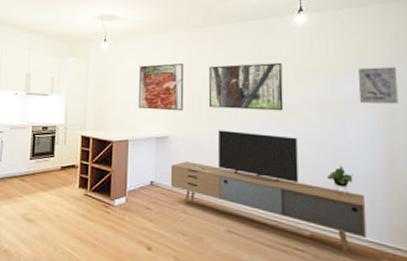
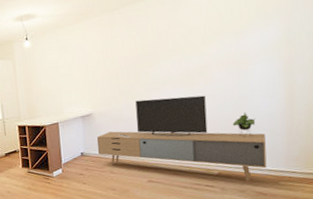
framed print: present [139,62,184,112] -> none [60,47,103,94]
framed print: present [208,62,284,111] -> none [123,30,193,83]
wall art: present [358,66,399,104] -> none [261,14,299,54]

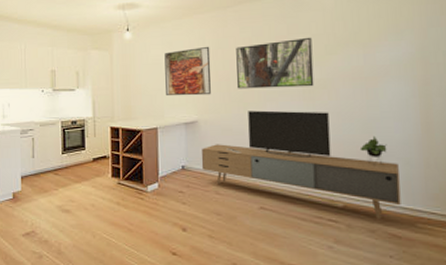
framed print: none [60,47,103,94] -> present [164,46,211,96]
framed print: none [123,30,193,83] -> present [236,37,314,89]

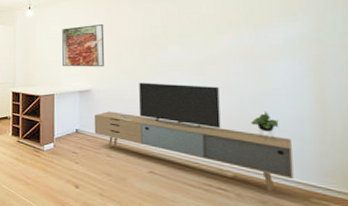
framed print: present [236,37,314,89] -> none [128,17,205,63]

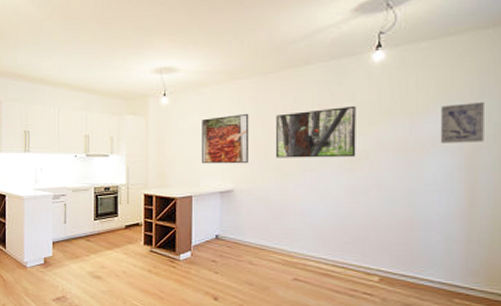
media console: present [94,82,294,191] -> none [235,181,439,294]
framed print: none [128,17,205,63] -> present [275,105,356,158]
wall art: none [285,13,331,51] -> present [440,101,486,143]

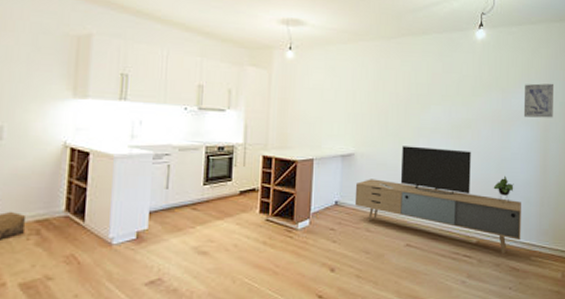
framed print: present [202,113,249,164] -> none [325,75,372,127]
media console: none [235,181,439,294] -> present [354,146,521,253]
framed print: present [275,105,356,158] -> none [394,77,462,126]

